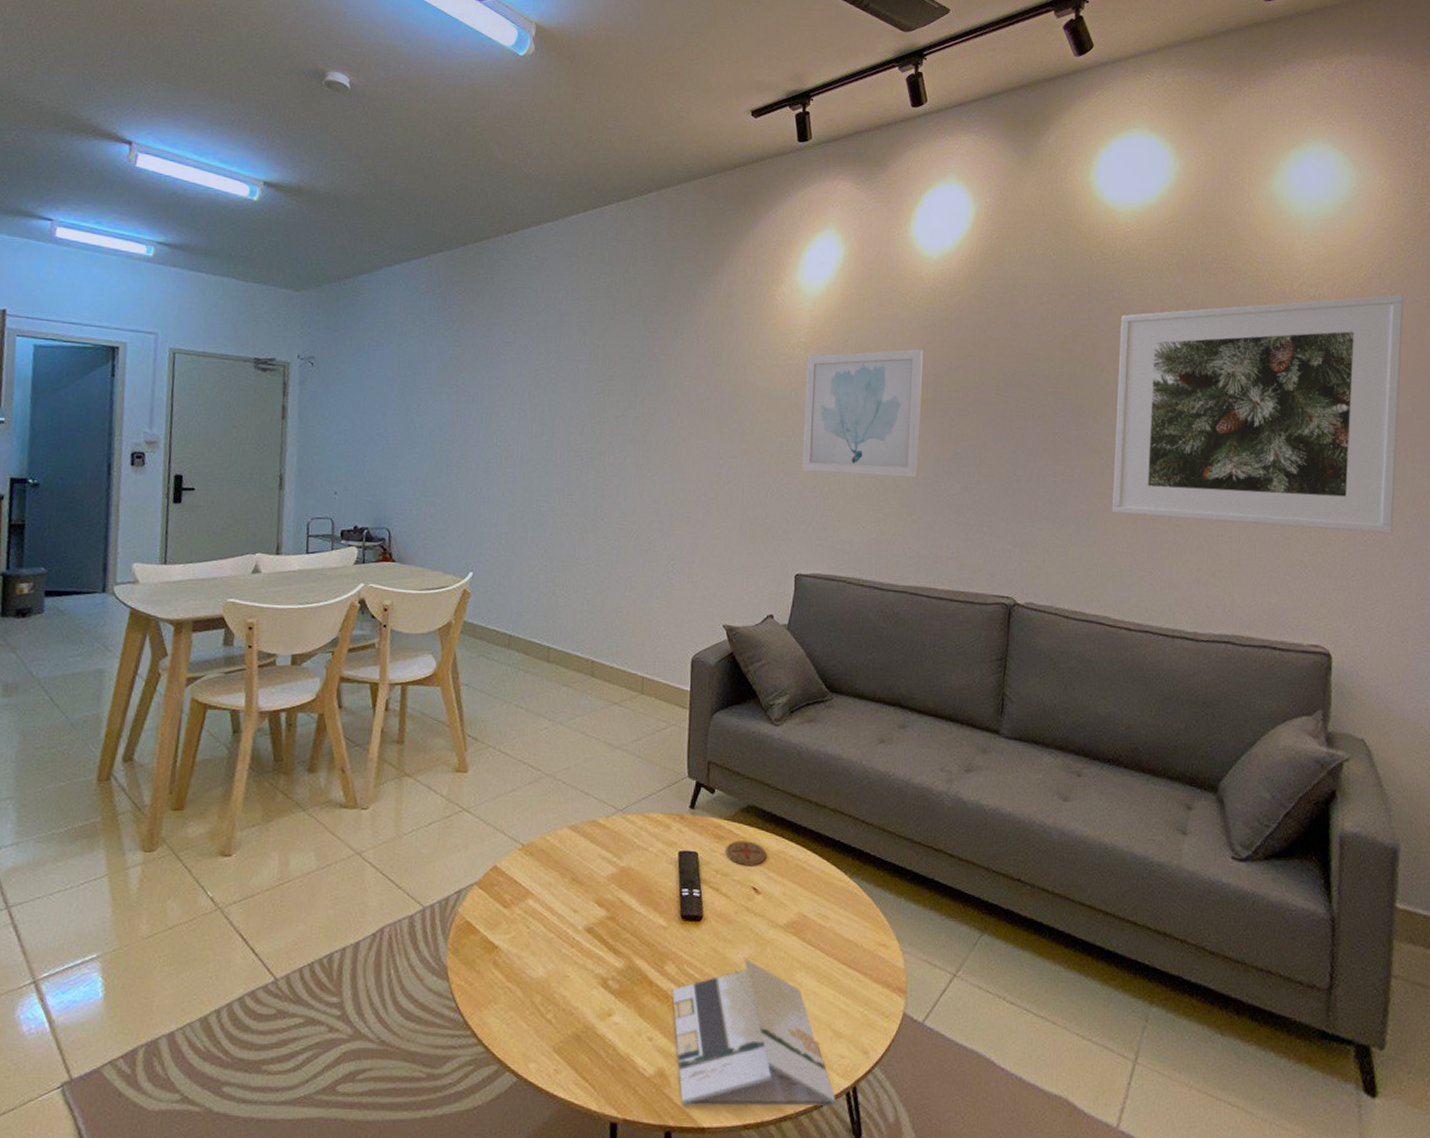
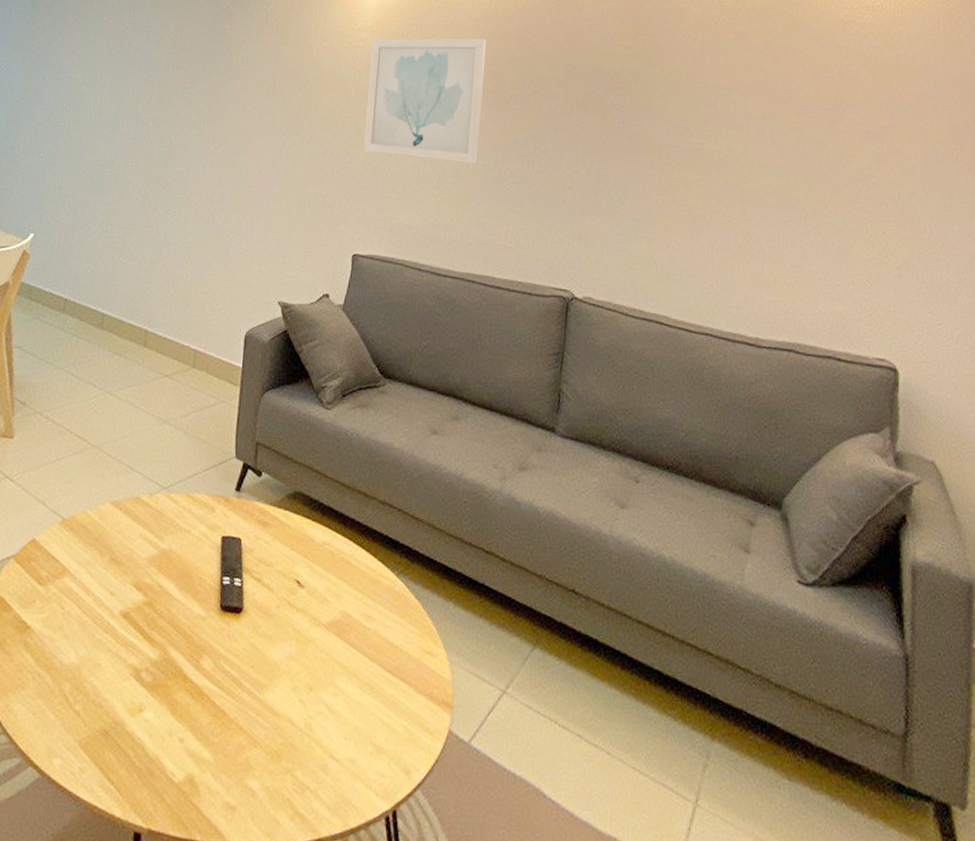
brochure: present [672,957,837,1106] -> none [207,656,376,831]
coaster: present [725,840,767,866] -> none [269,528,312,558]
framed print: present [1111,294,1404,534] -> none [671,9,962,248]

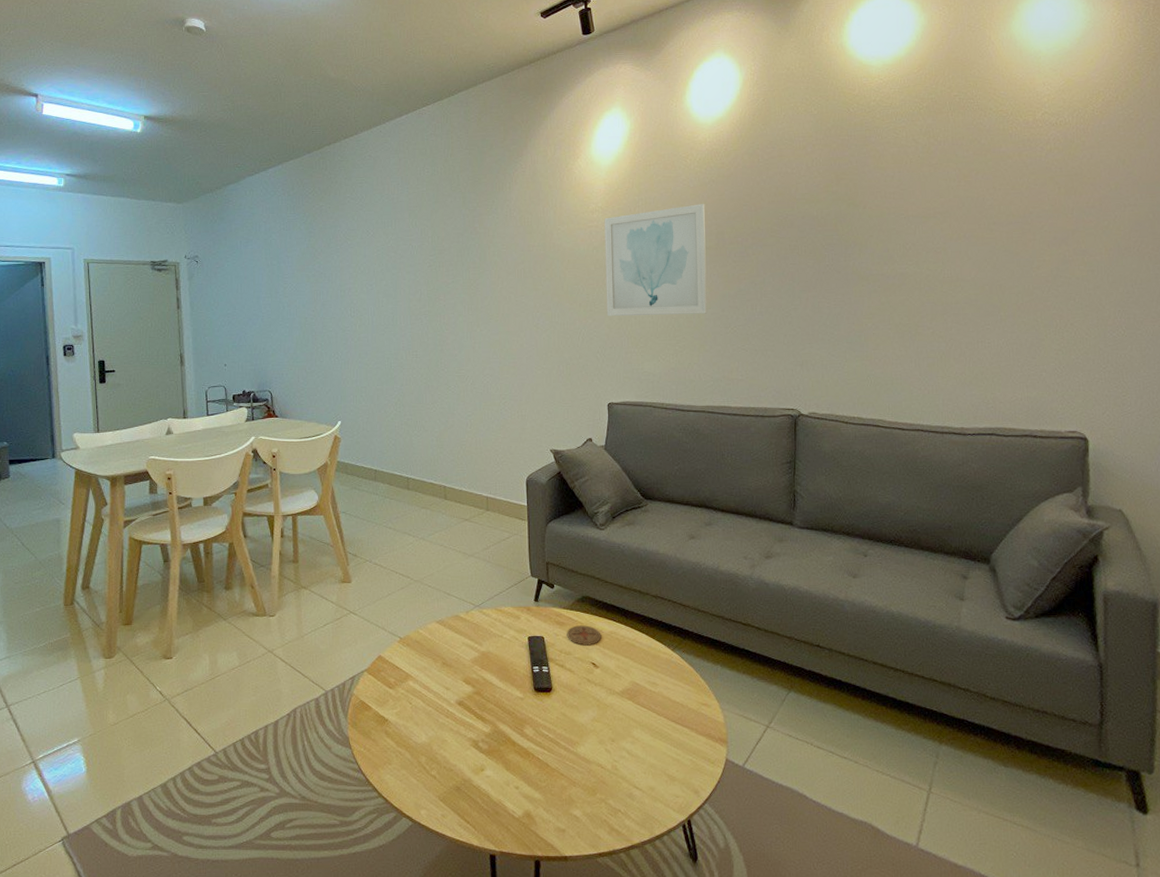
coaster: none [269,528,312,558] -> present [567,625,602,646]

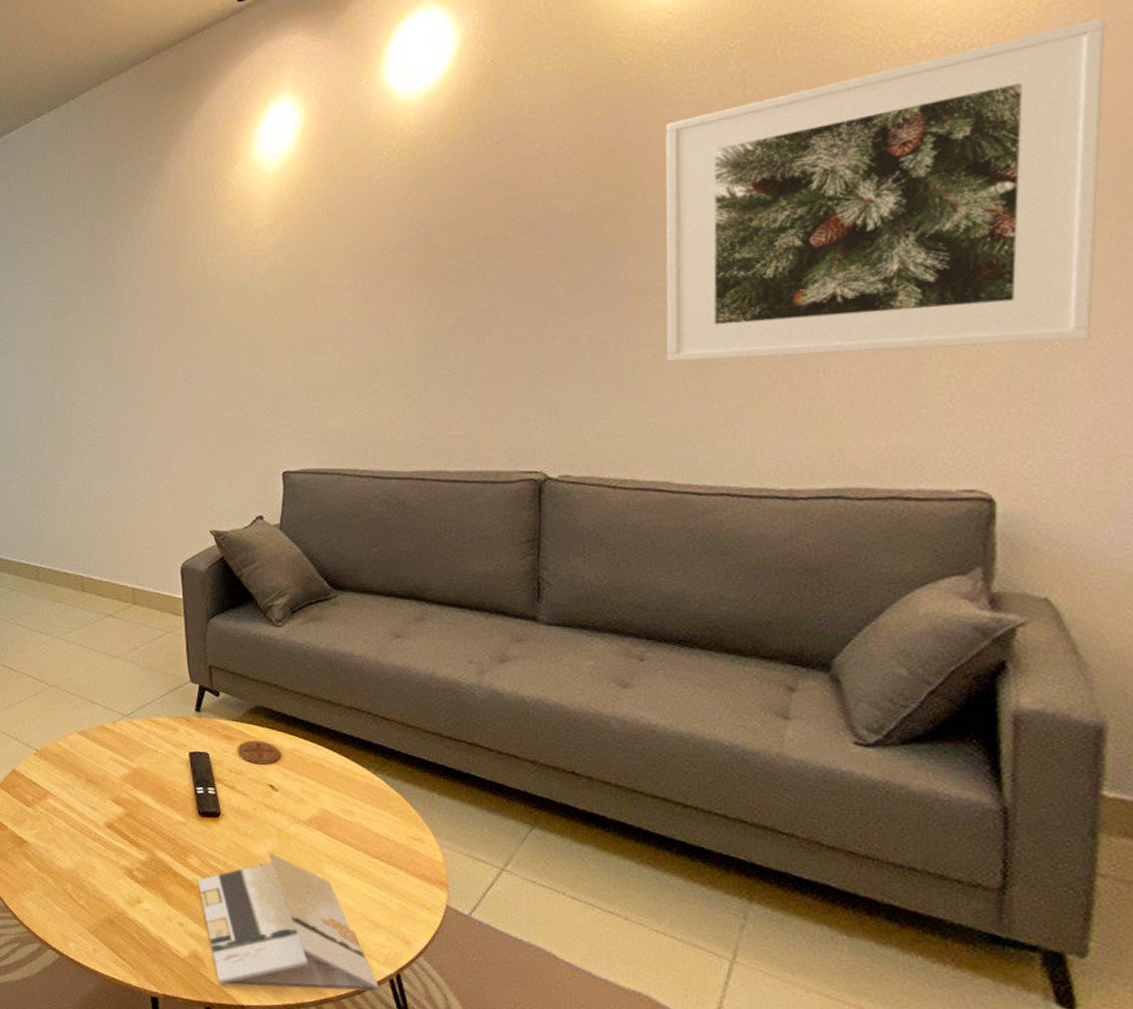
brochure: none [531,719,676,839] -> present [197,851,381,992]
wall art: present [604,204,708,317] -> none [272,209,415,364]
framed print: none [878,113,1141,331] -> present [665,17,1106,362]

